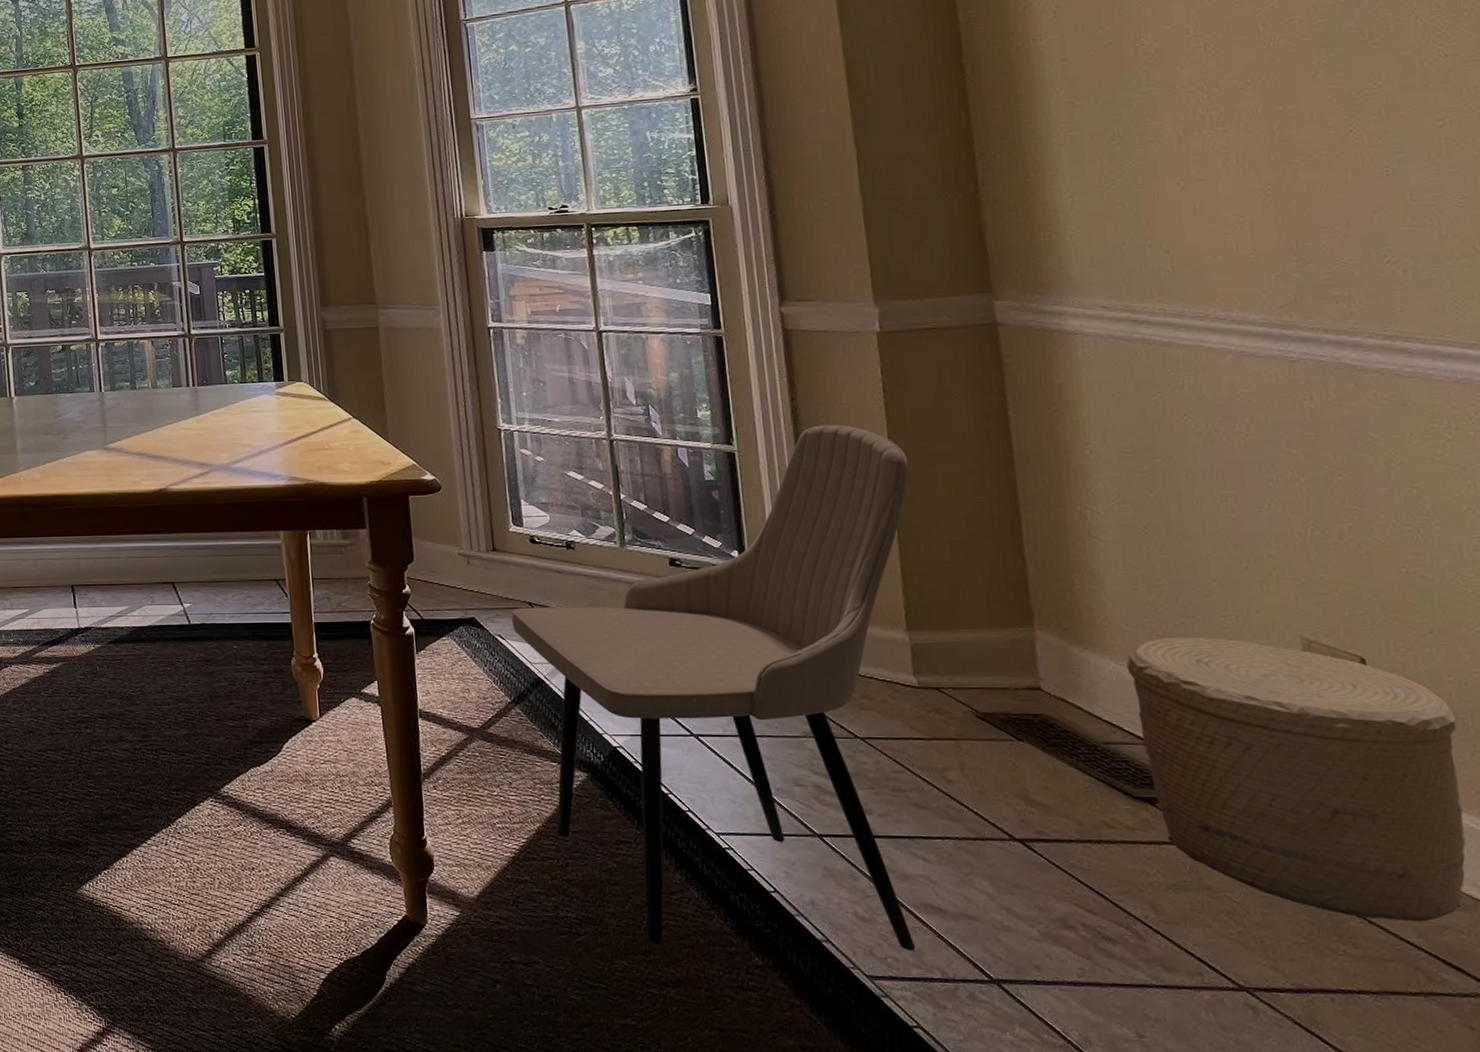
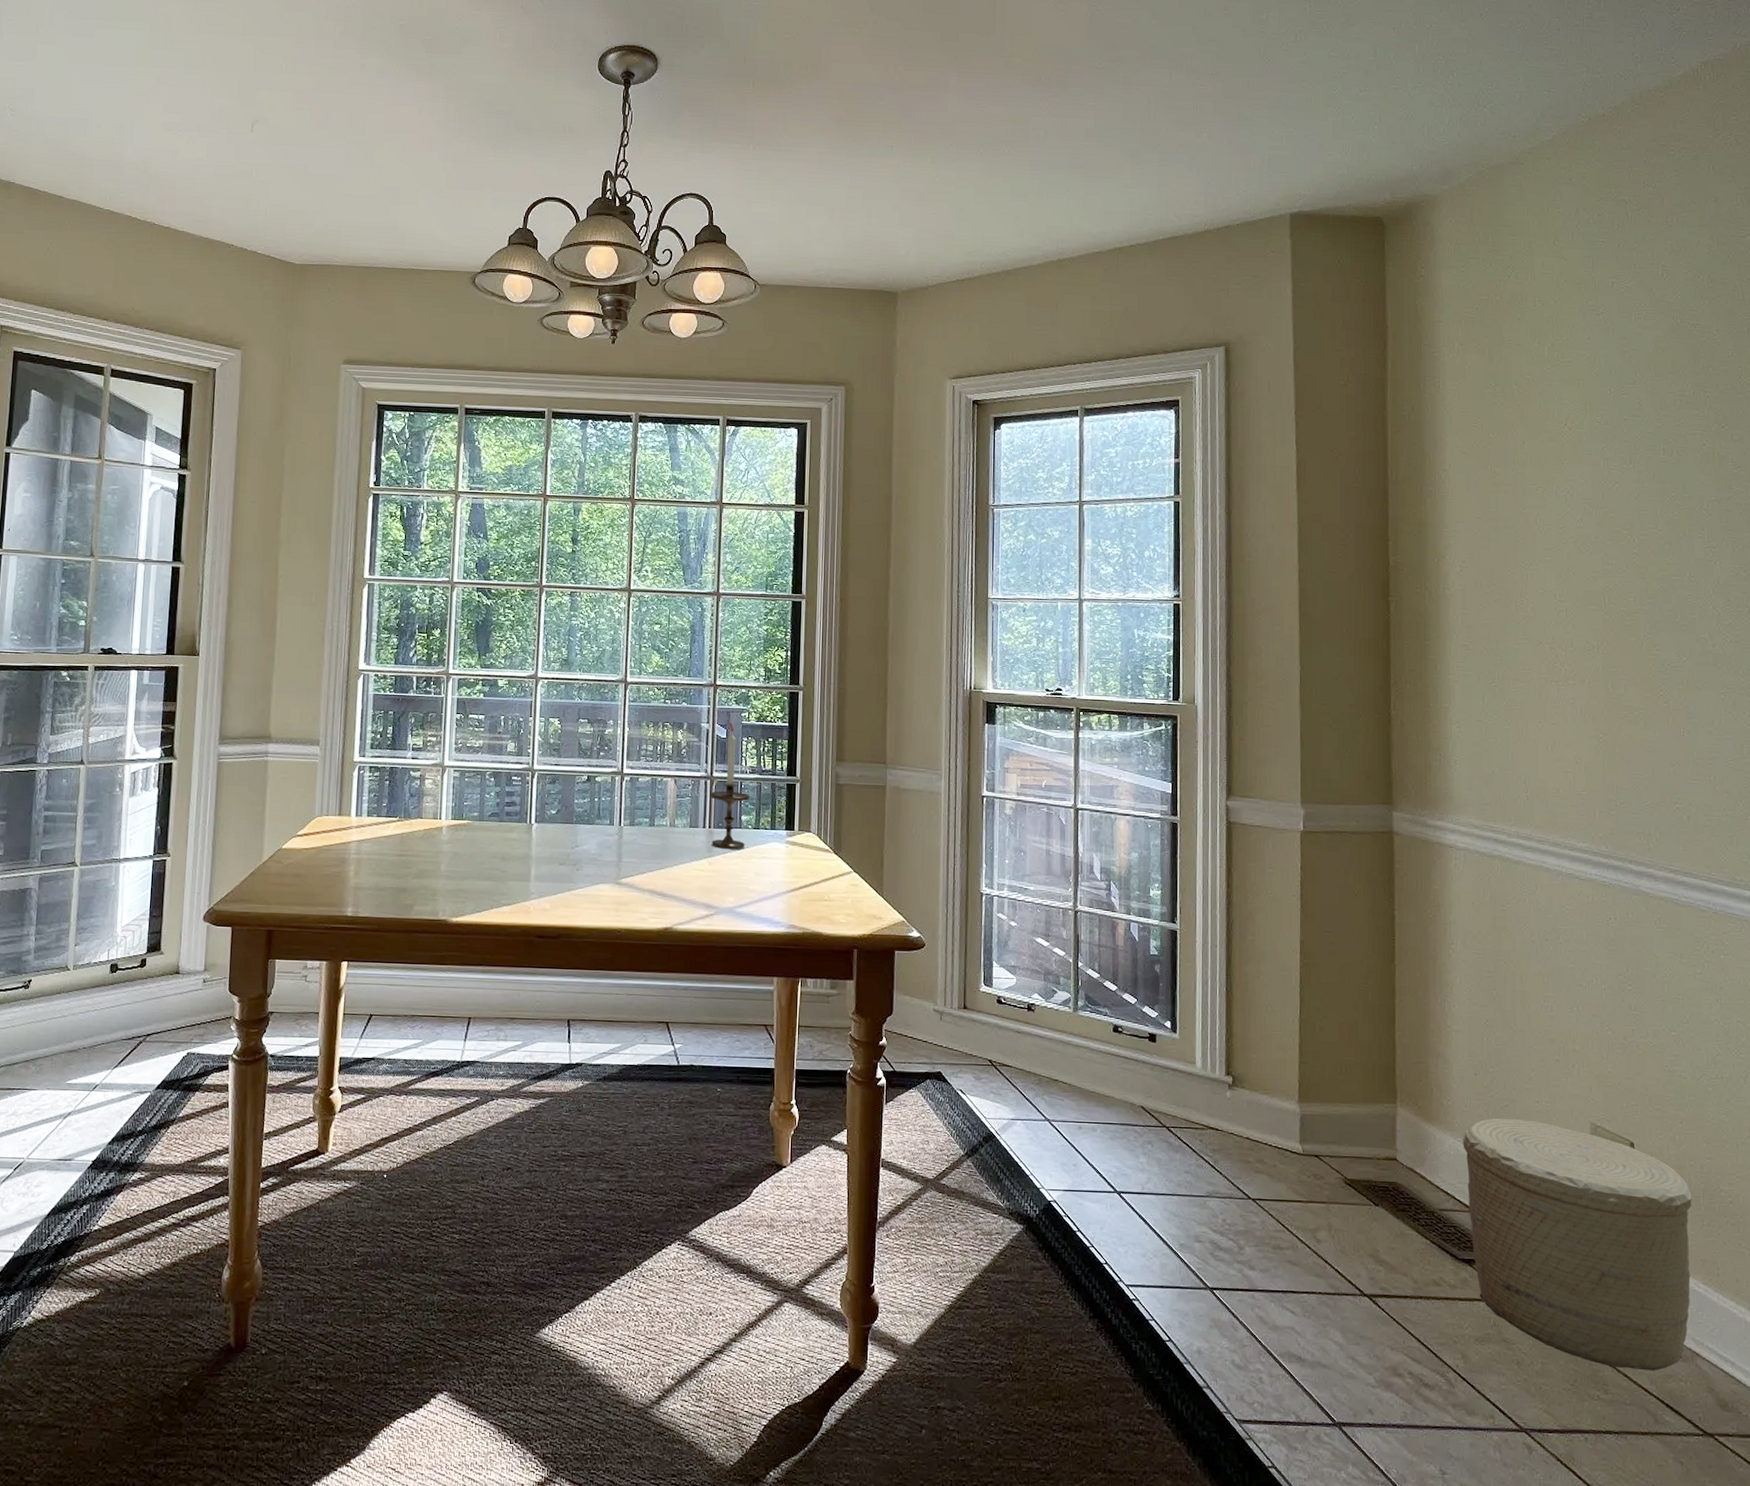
candlestick: none [190,277,233,407] -> present [710,721,750,850]
dining chair: present [511,424,916,950] -> none [973,911,1314,1396]

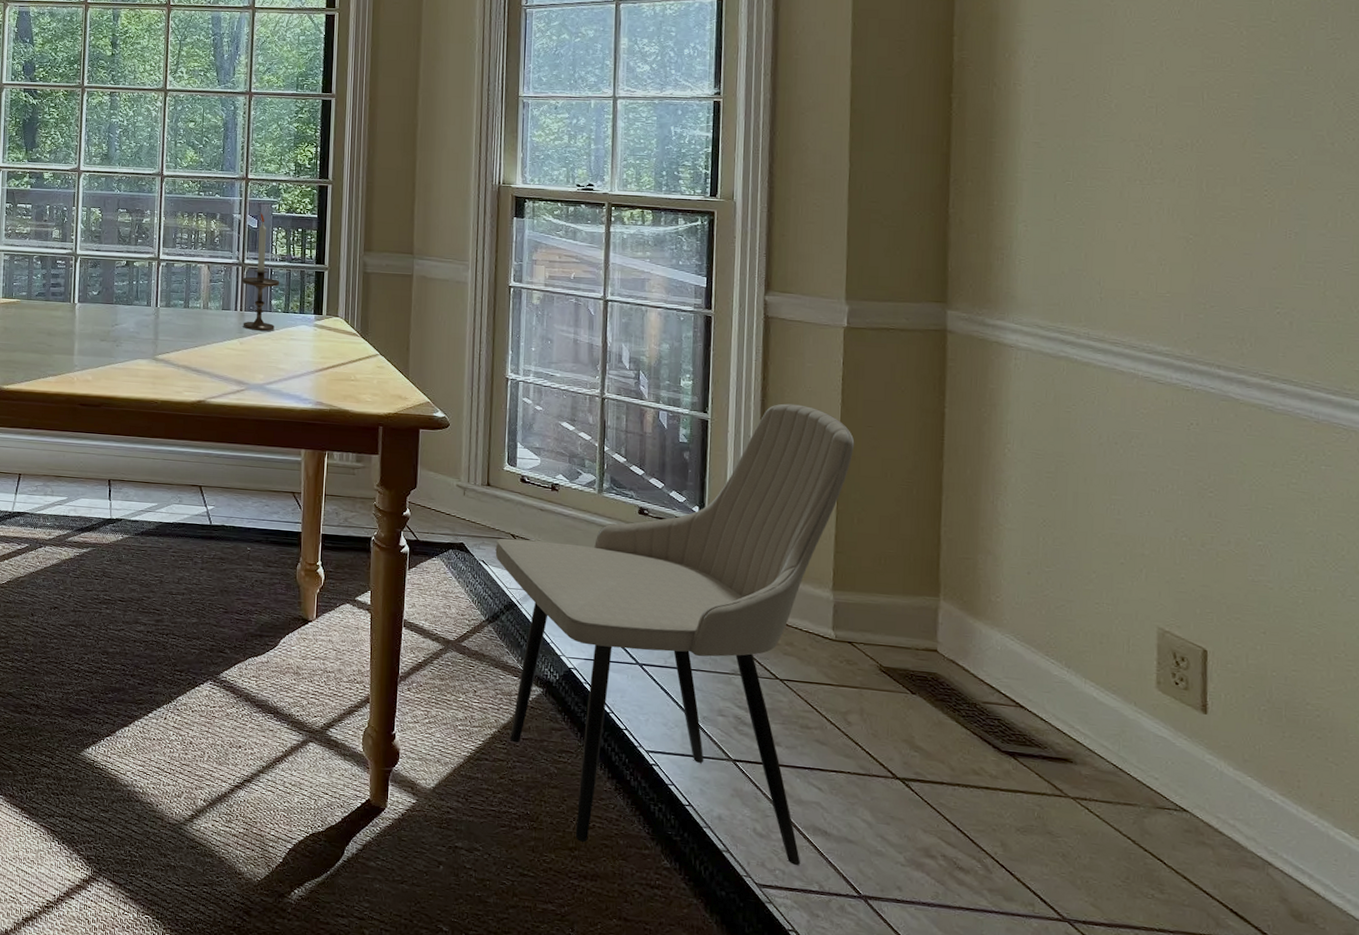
dining chair: none [973,911,1314,1396] -> present [495,403,855,865]
basket: present [1463,1117,1692,1371] -> none [1011,616,1272,876]

